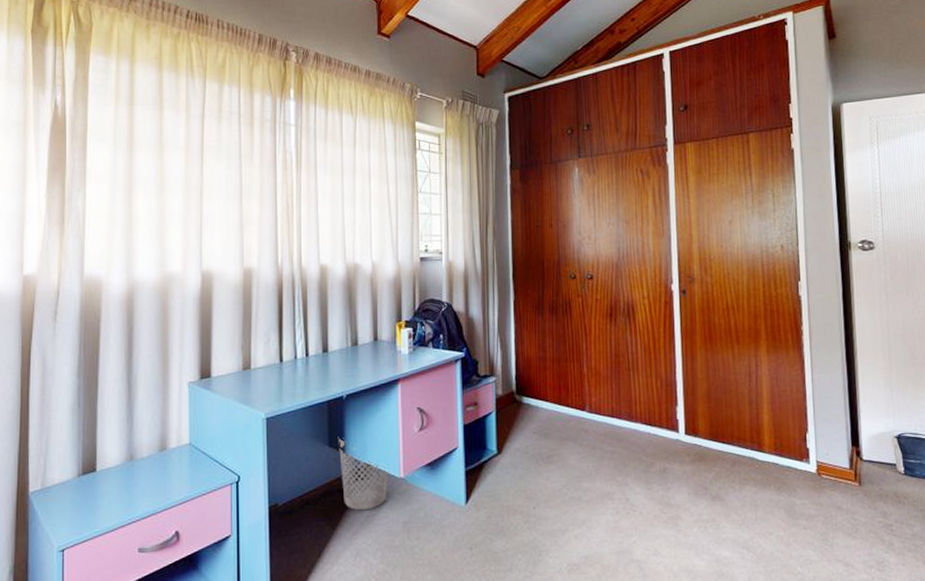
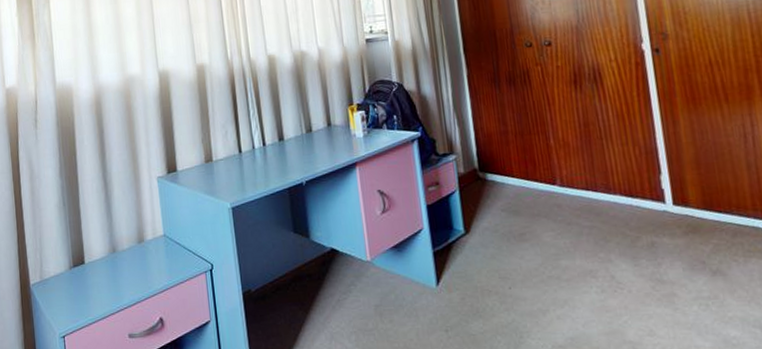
wastebasket: present [338,436,388,511] -> none [301,222,356,295]

